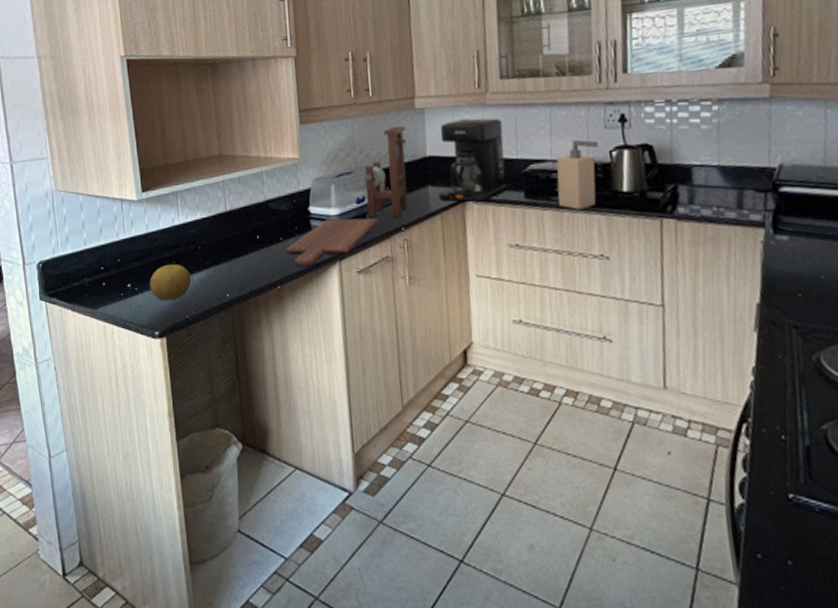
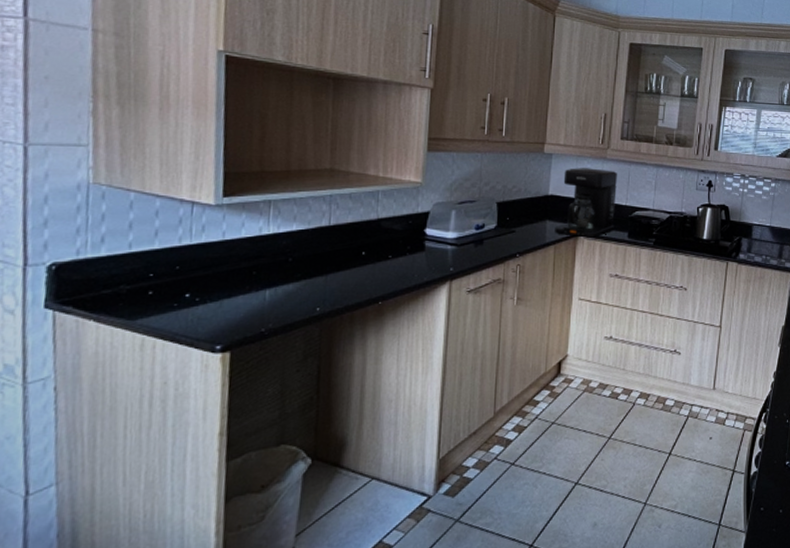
fruit: present [150,264,192,301] -> none [217,274,275,313]
cutting board: present [285,218,378,266] -> none [392,242,495,284]
paper towel holder: present [363,126,408,218] -> none [485,165,533,244]
soap dispenser: present [556,139,599,210] -> none [653,196,690,250]

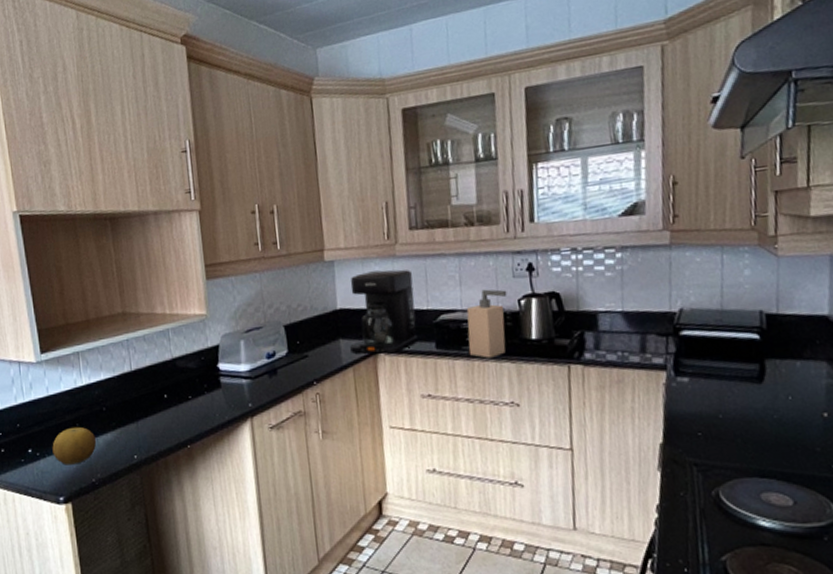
fruit: none [217,274,275,313] -> present [52,426,97,466]
soap dispenser: none [653,196,690,250] -> present [466,289,508,359]

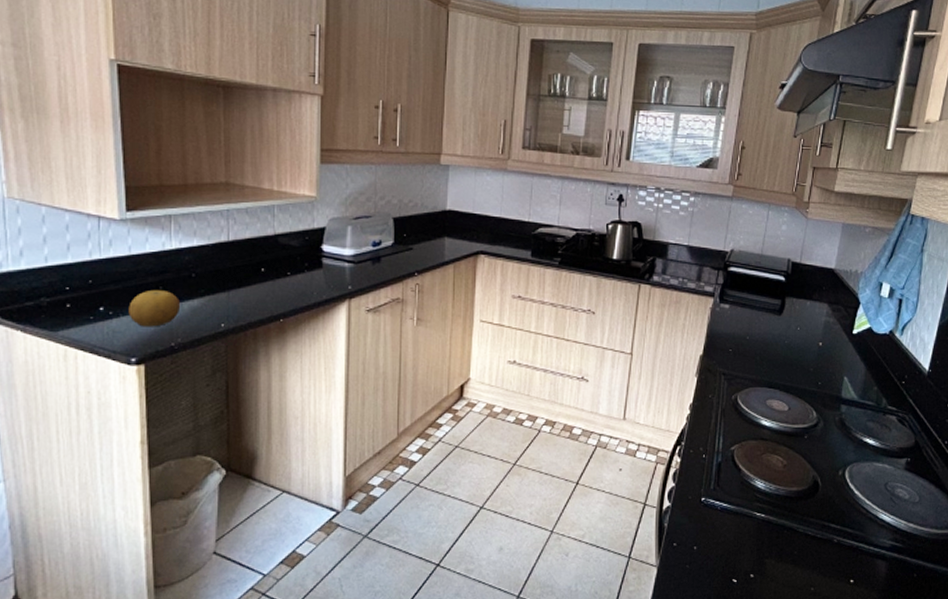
coffee maker: present [350,269,418,355] -> none [454,180,519,258]
soap dispenser: present [466,289,508,359] -> none [559,211,598,271]

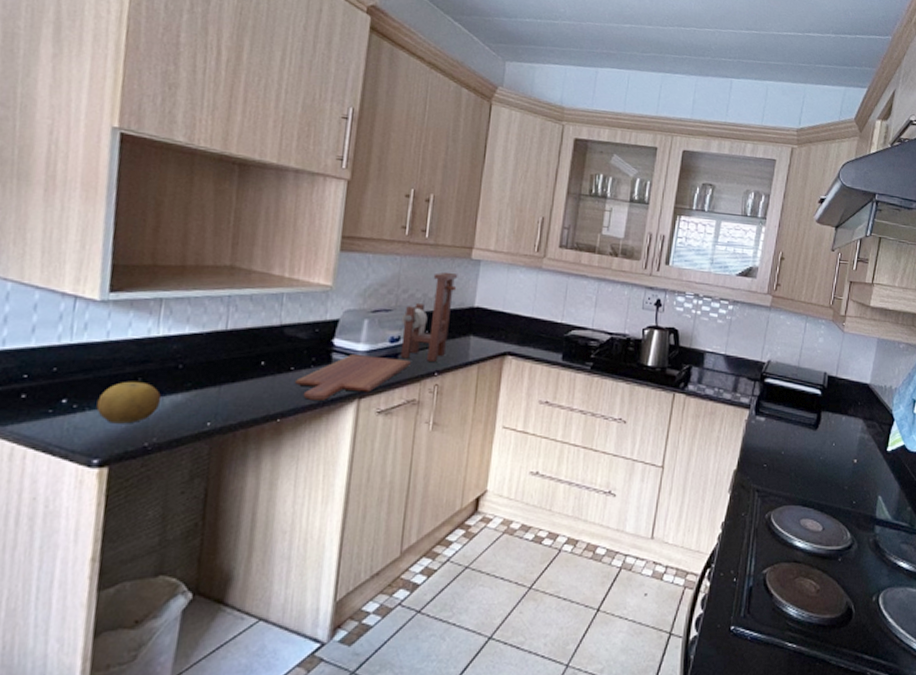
cutting board: none [291,259,392,301] -> present [294,355,411,400]
paper towel holder: none [381,178,429,263] -> present [400,272,458,362]

